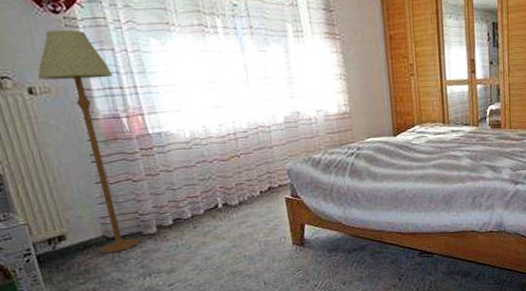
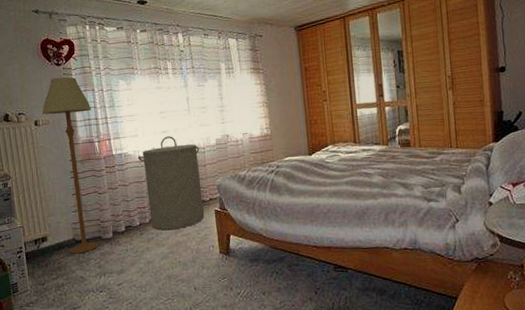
laundry hamper: none [183,112,273,223] -> present [137,136,204,231]

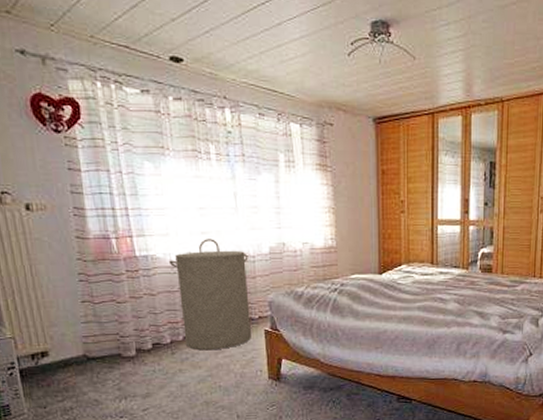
floor lamp: present [42,77,99,254] -> none [36,148,118,373]

